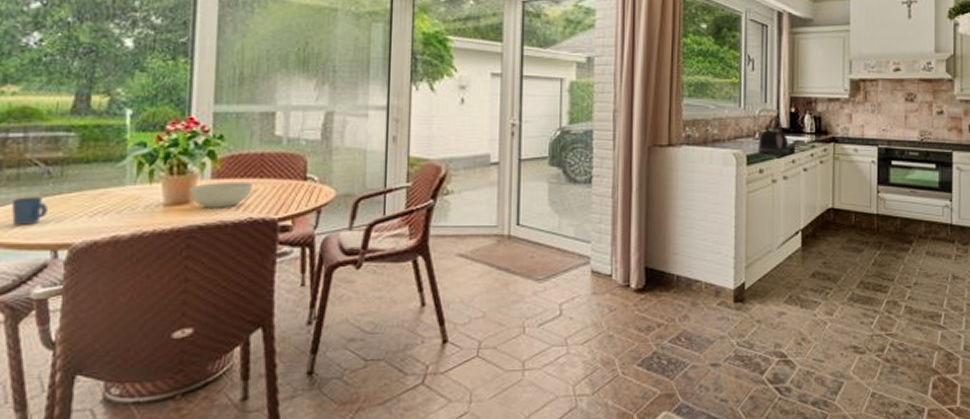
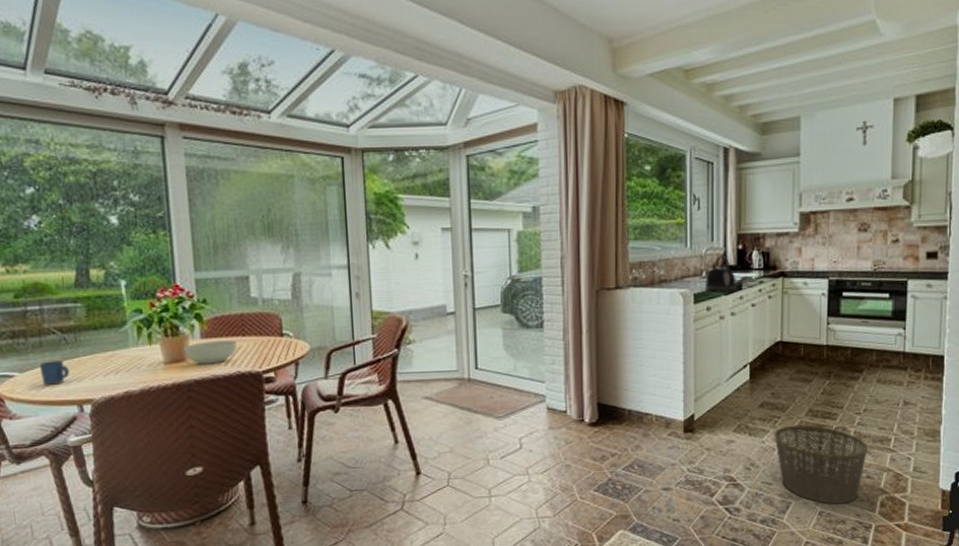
basket: none [825,297,920,385] -> present [774,424,869,505]

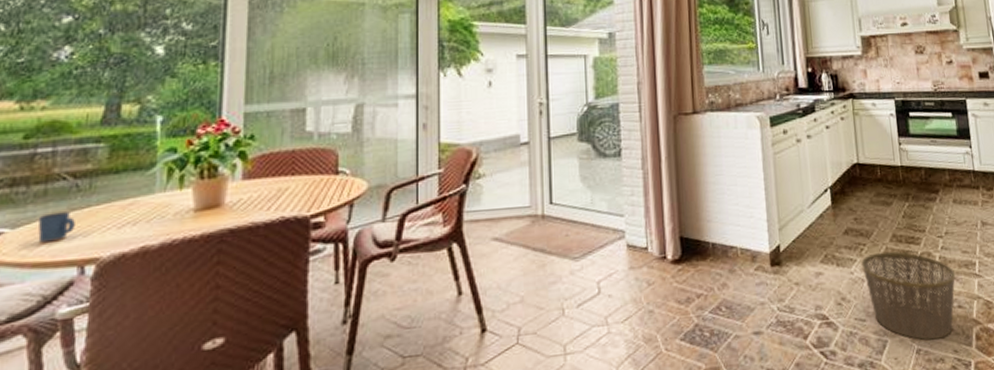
bowl: present [183,340,238,365] -> none [220,180,285,211]
kettle: present [705,254,736,292] -> none [780,77,810,115]

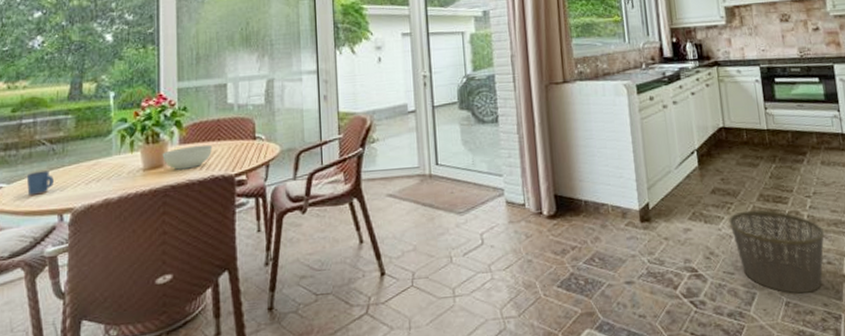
bowl: none [220,180,285,211] -> present [162,144,213,170]

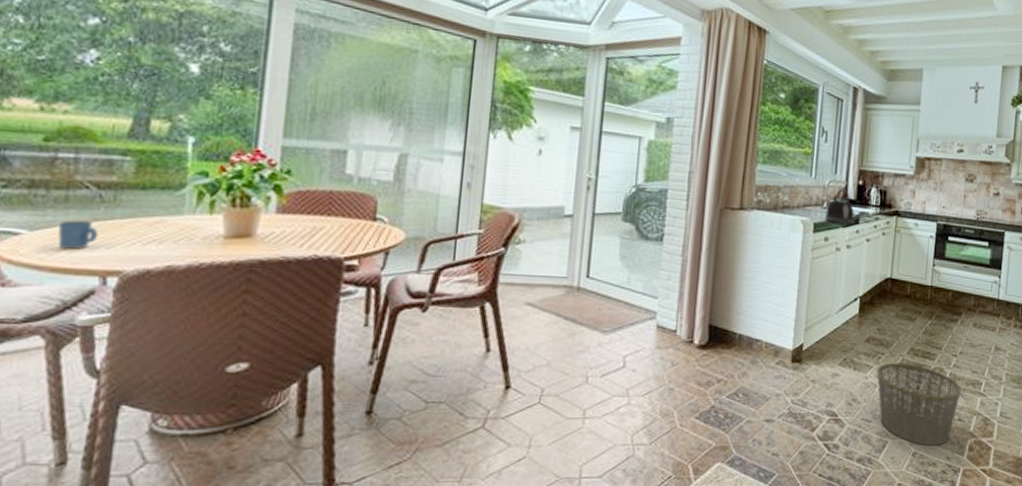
bowl: present [162,144,213,170] -> none [252,217,320,244]
kettle: none [645,47,675,82] -> present [825,187,855,224]

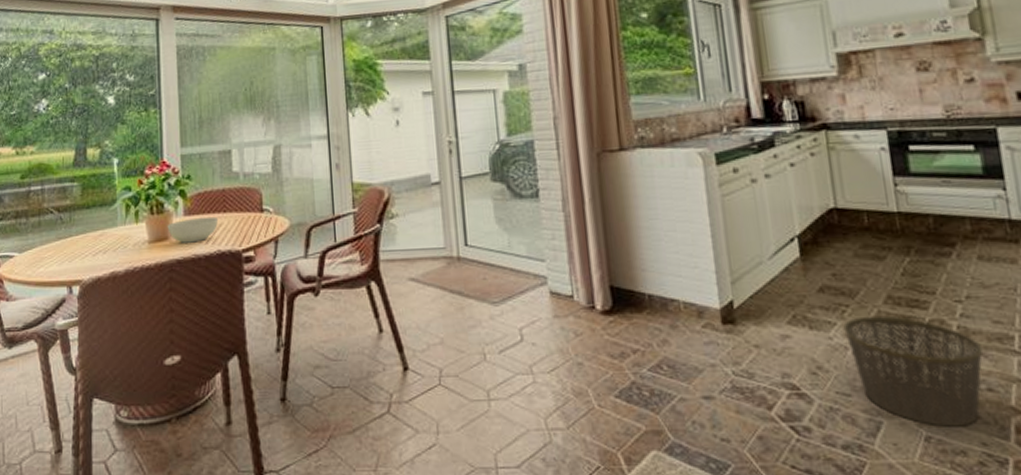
mug: present [57,220,98,249] -> none [36,240,62,266]
bowl: none [252,217,320,244] -> present [167,216,219,243]
kettle: present [825,187,855,224] -> none [727,106,768,150]

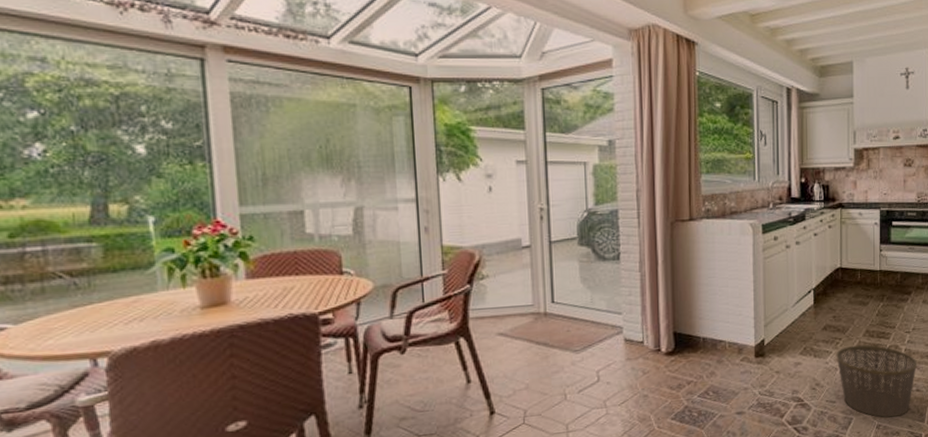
bowl: present [167,216,219,243] -> none [225,279,290,308]

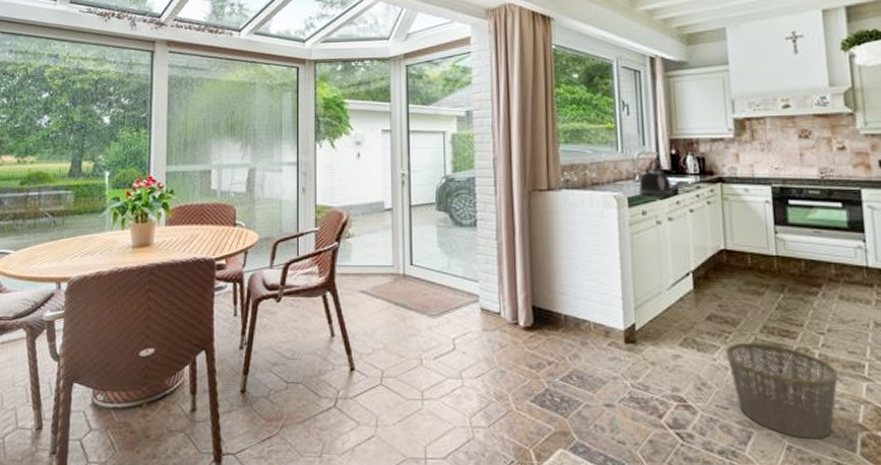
kettle: none [772,187,800,222] -> present [639,159,672,196]

